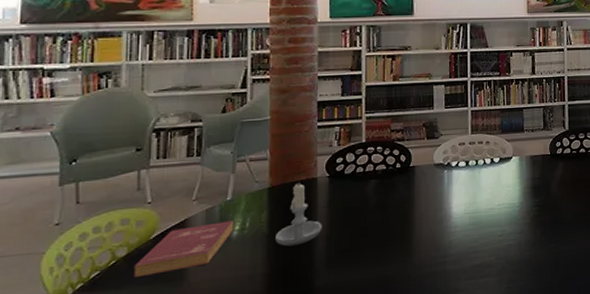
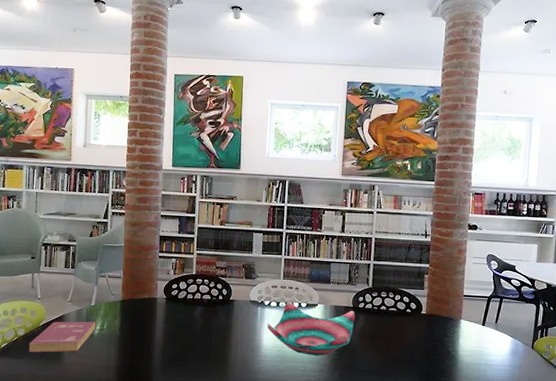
candle: present [275,182,322,247] -> none [125,300,159,349]
decorative bowl: none [456,159,554,217] -> present [267,302,355,356]

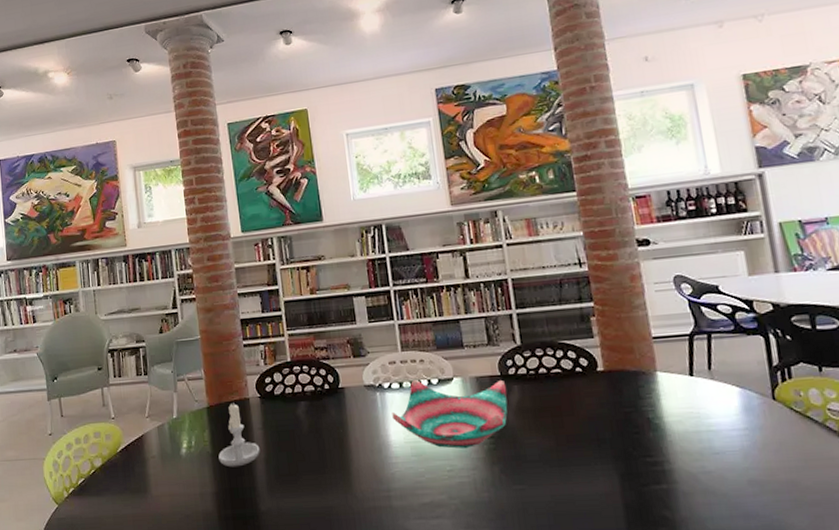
book: present [28,321,96,353] -> none [108,438,183,486]
candle: none [125,300,159,349] -> present [218,402,260,467]

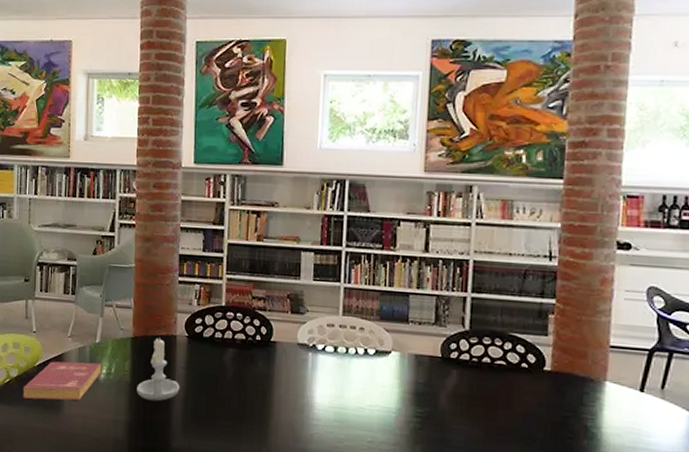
book: none [108,438,183,486] -> present [22,361,102,401]
decorative bowl: present [392,380,508,449] -> none [321,347,445,423]

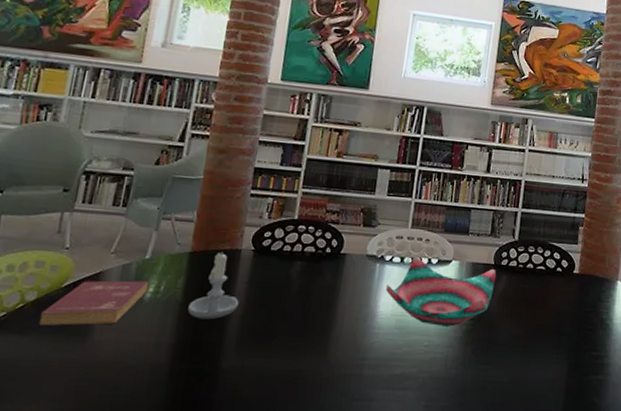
decorative bowl: none [321,347,445,423] -> present [386,257,497,327]

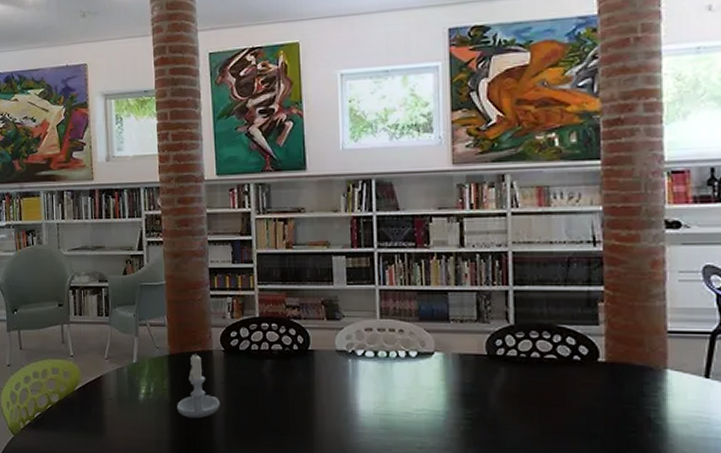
book: present [38,280,149,326] -> none [64,383,141,424]
decorative bowl: present [386,257,497,327] -> none [363,350,493,427]

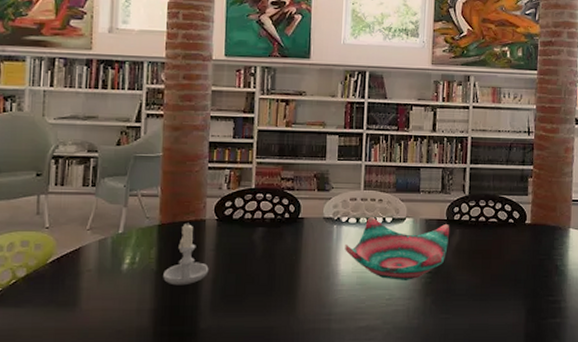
decorative bowl: none [363,350,493,427] -> present [345,217,450,280]

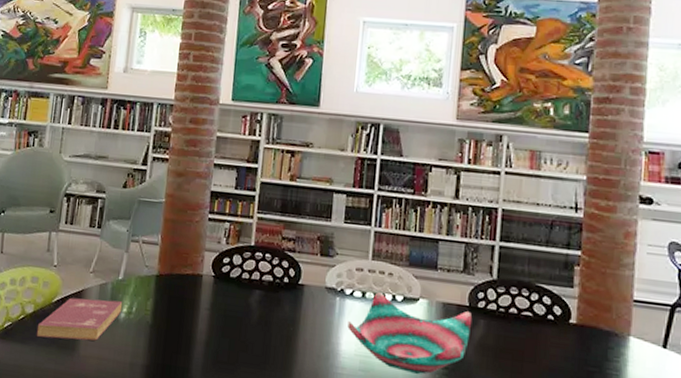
book: none [31,254,125,298] -> present [36,297,123,341]
candle: present [163,222,209,286] -> none [157,276,203,344]

